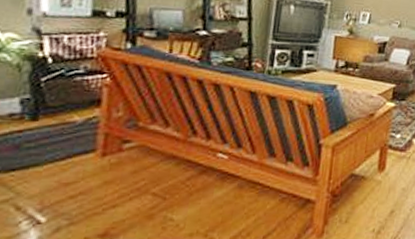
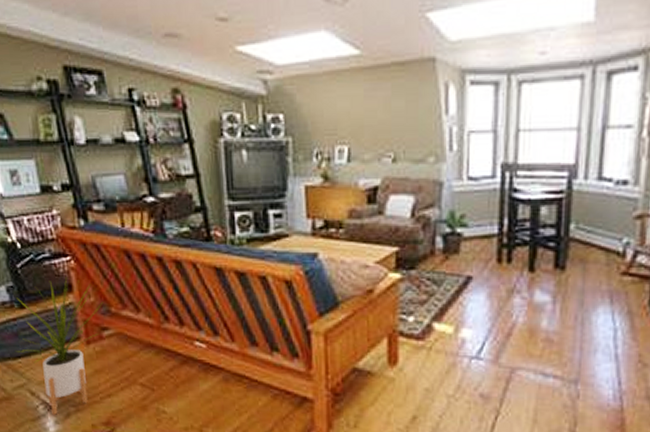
house plant: none [11,93,132,230] -> present [16,278,104,415]

